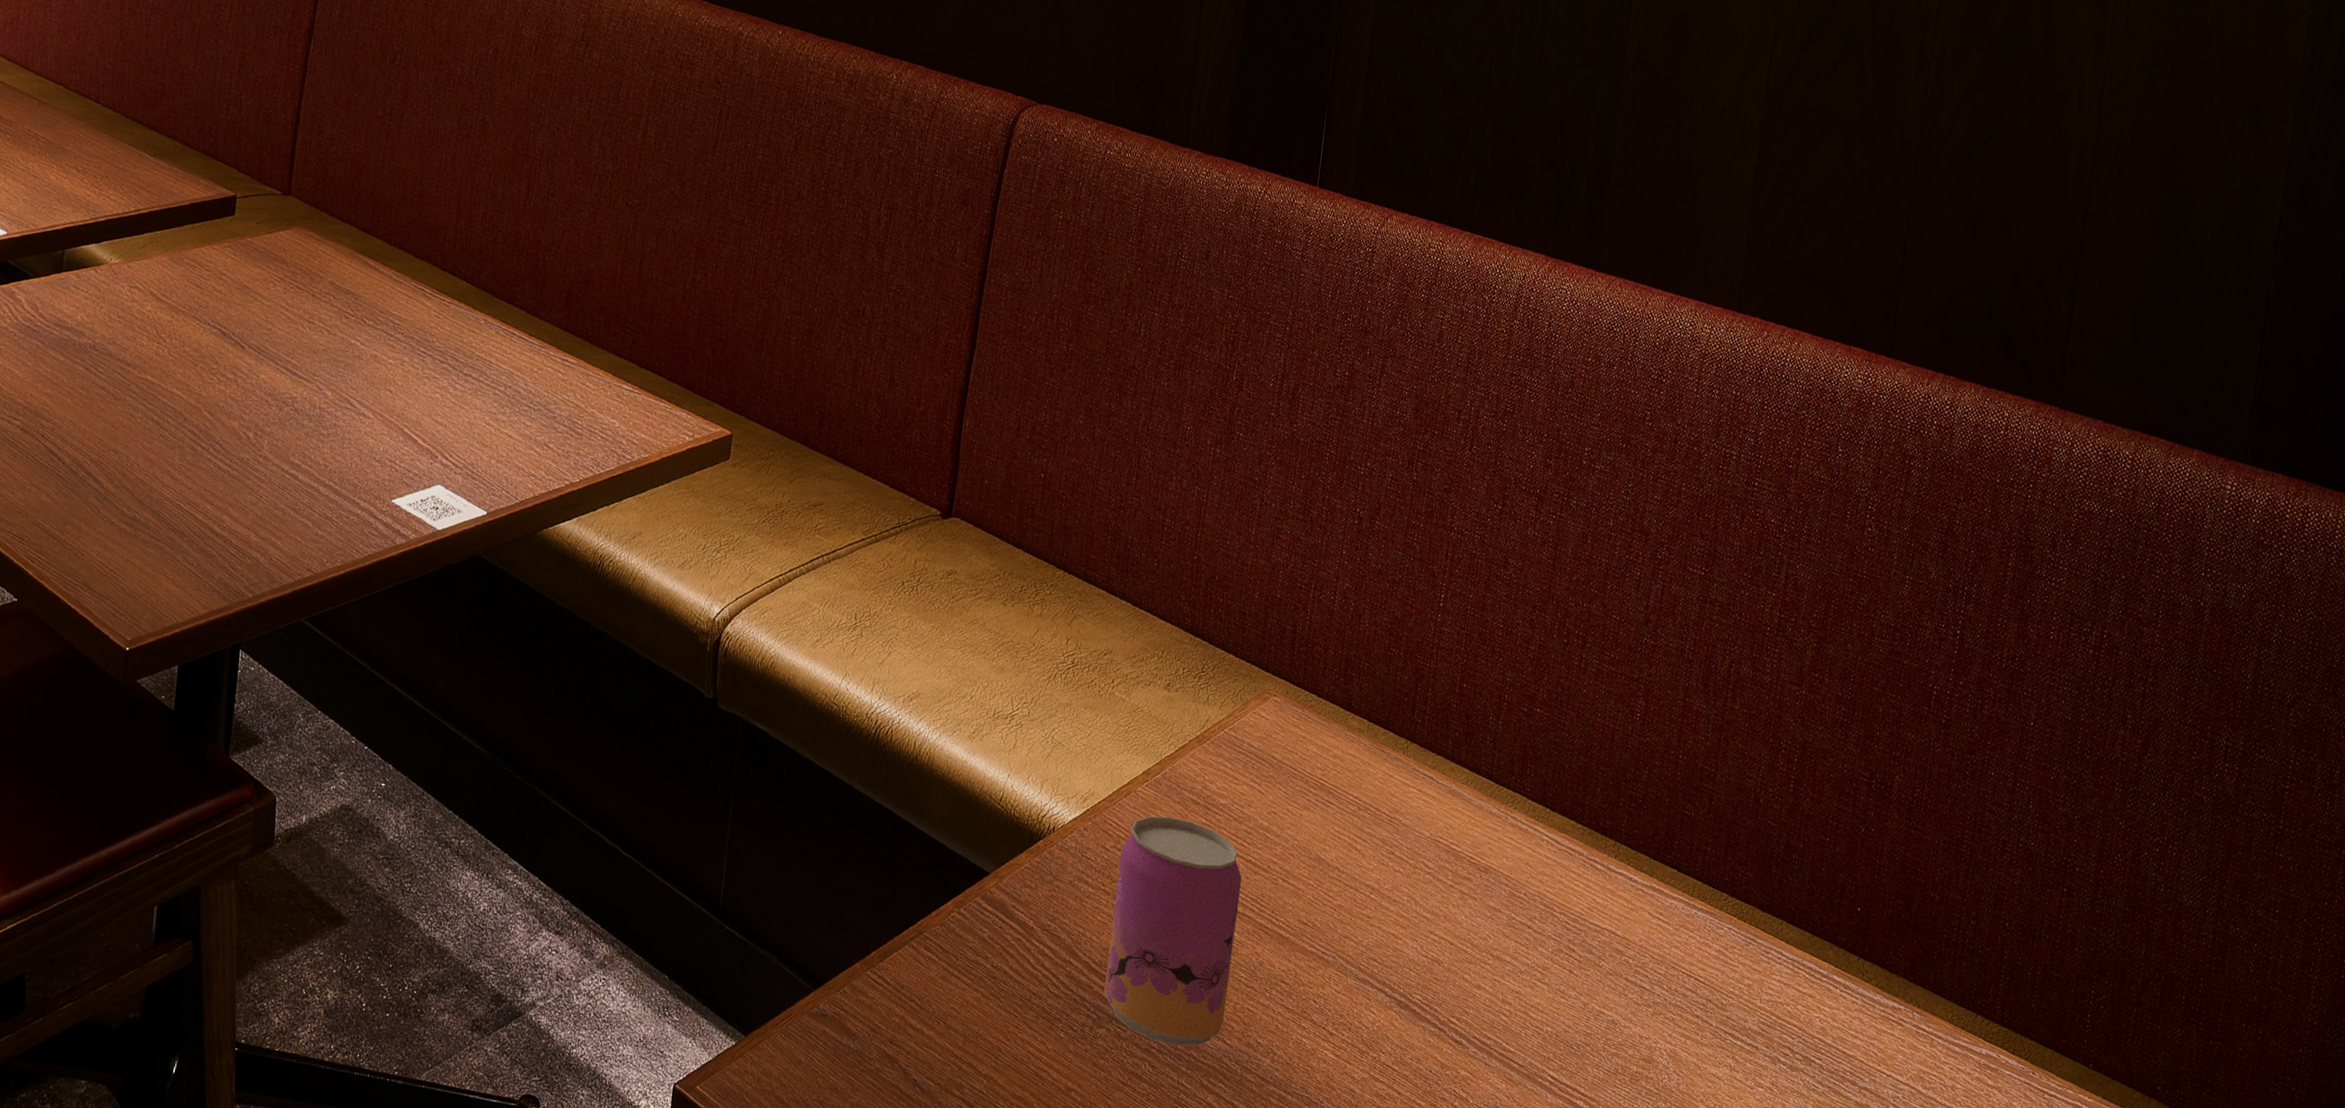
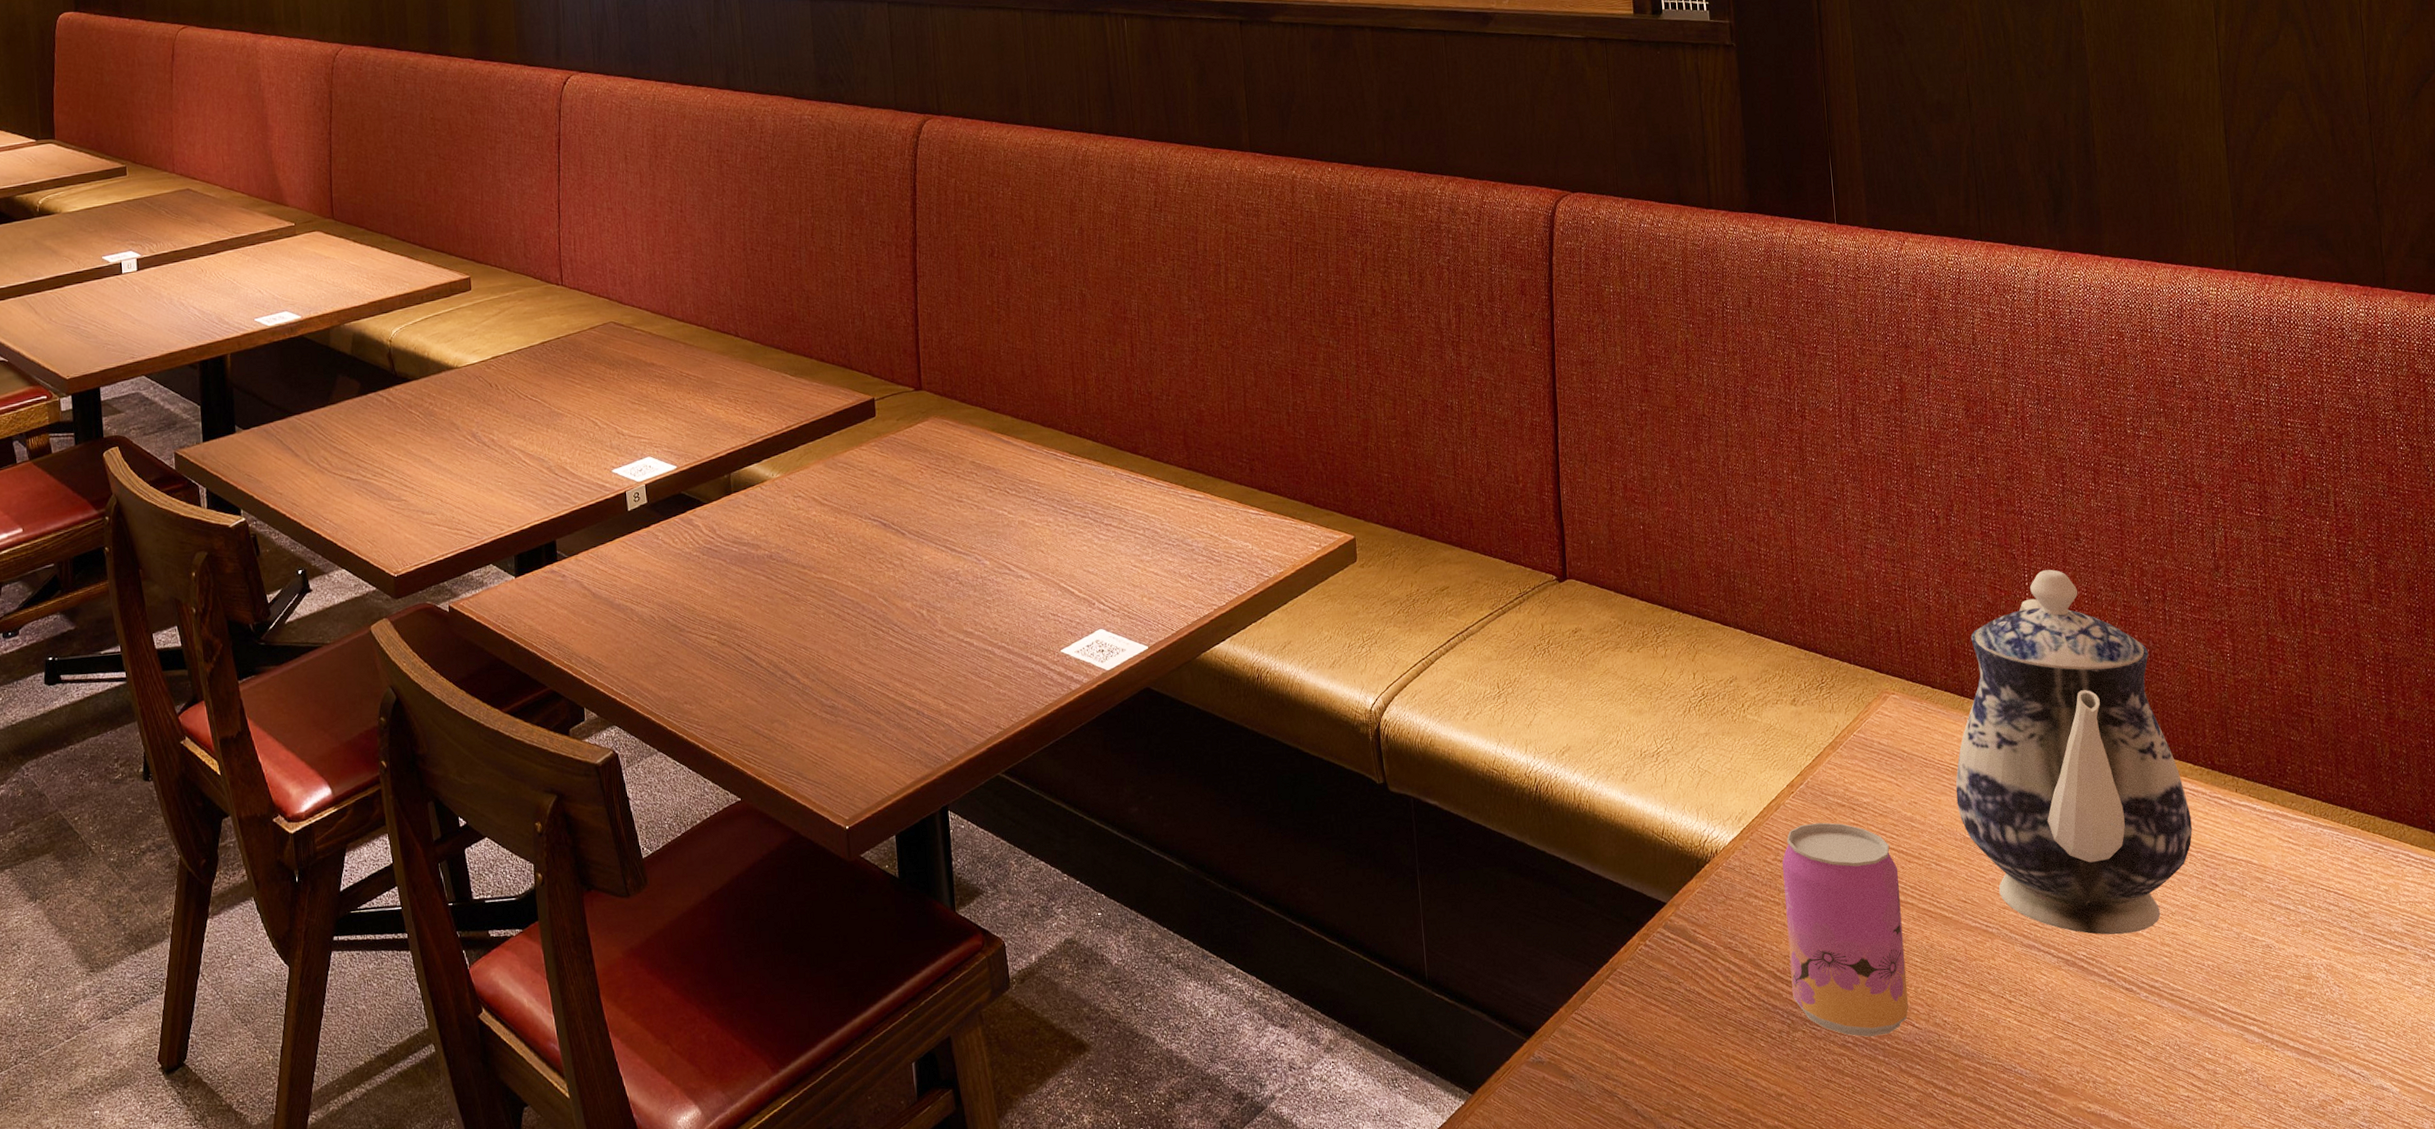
teapot: none [1318,593,1563,985] -> present [1956,569,2193,935]

